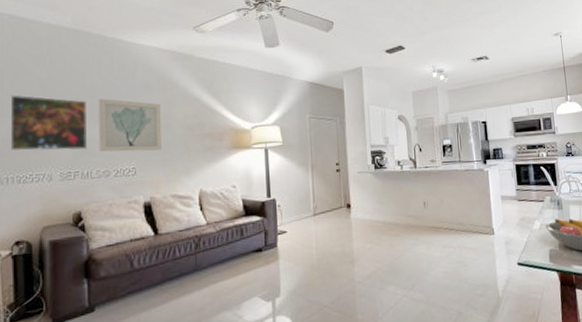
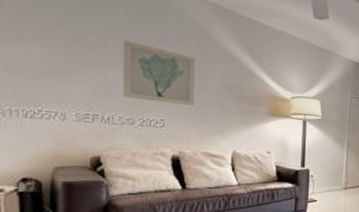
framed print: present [10,94,87,151] -> none [12,17,108,92]

